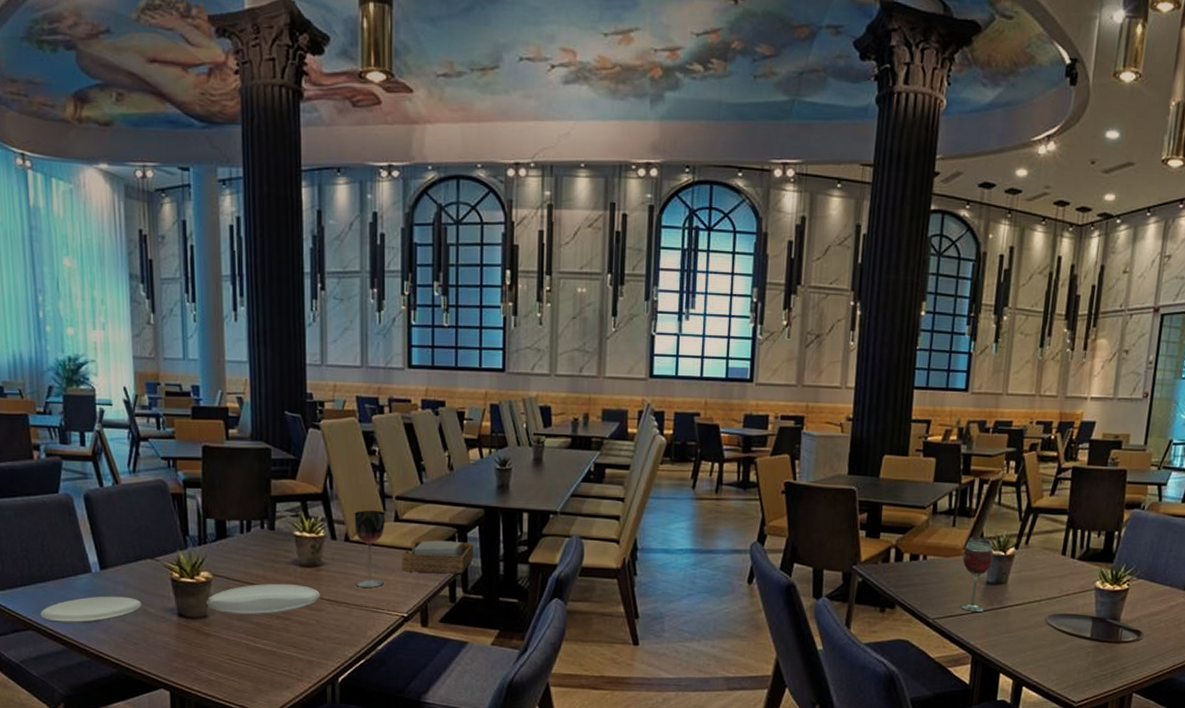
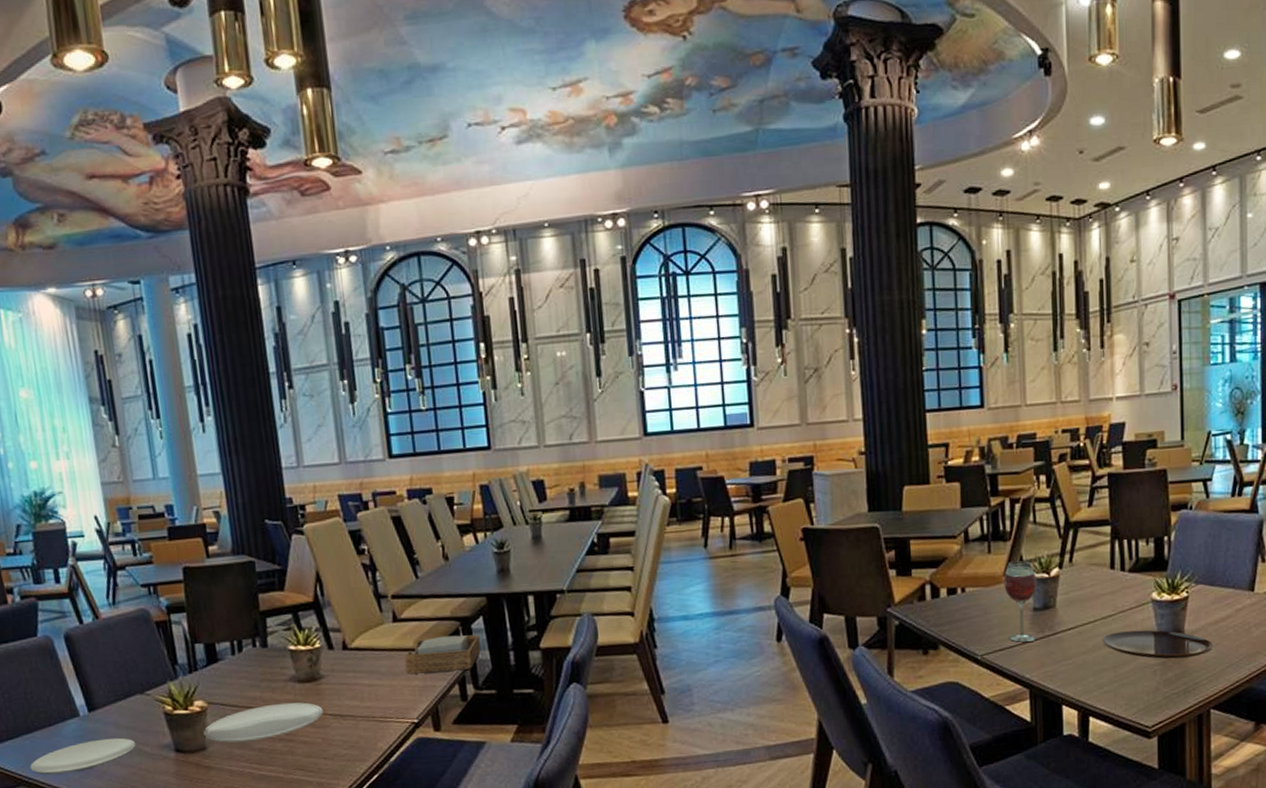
wineglass: present [354,510,386,588] -> none [349,612,389,697]

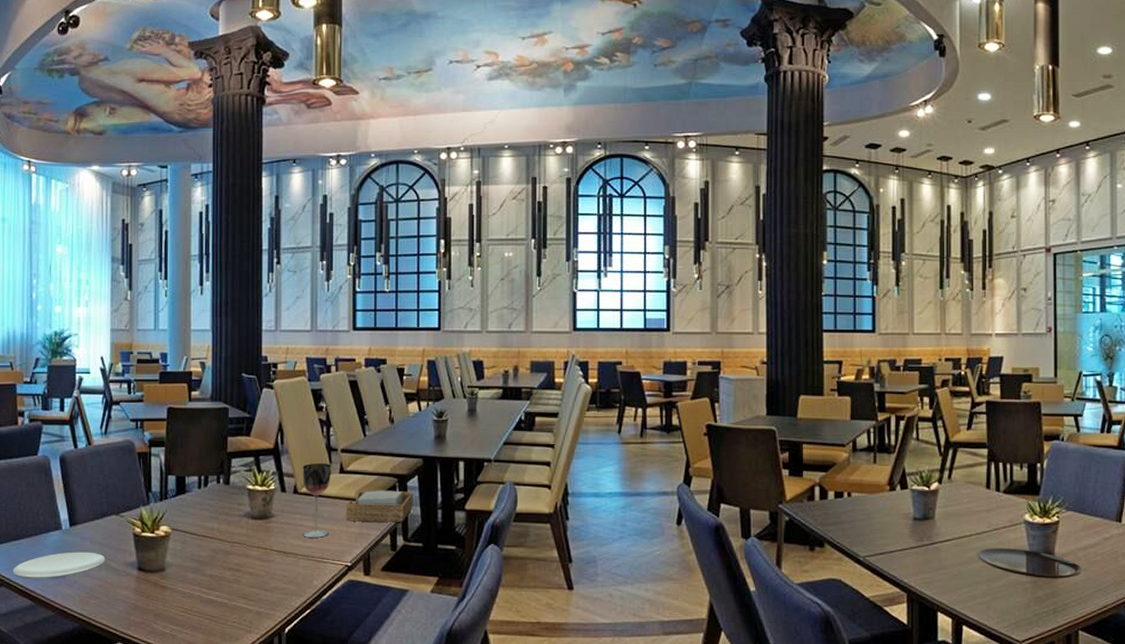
plate: present [203,702,323,743] -> none [164,536,270,567]
wineglass: none [349,612,389,697] -> present [302,462,332,538]
wineglass: present [1004,560,1037,643] -> none [887,473,917,548]

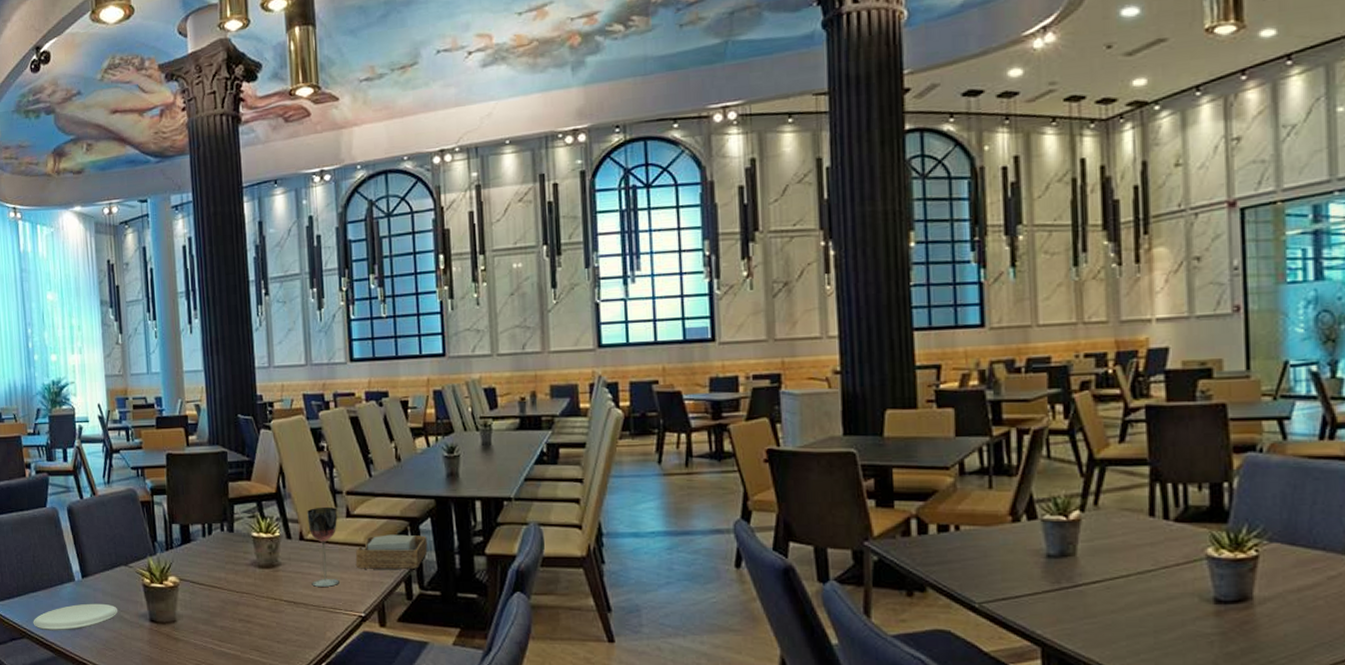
plate: present [977,548,1083,579] -> none [1138,591,1296,629]

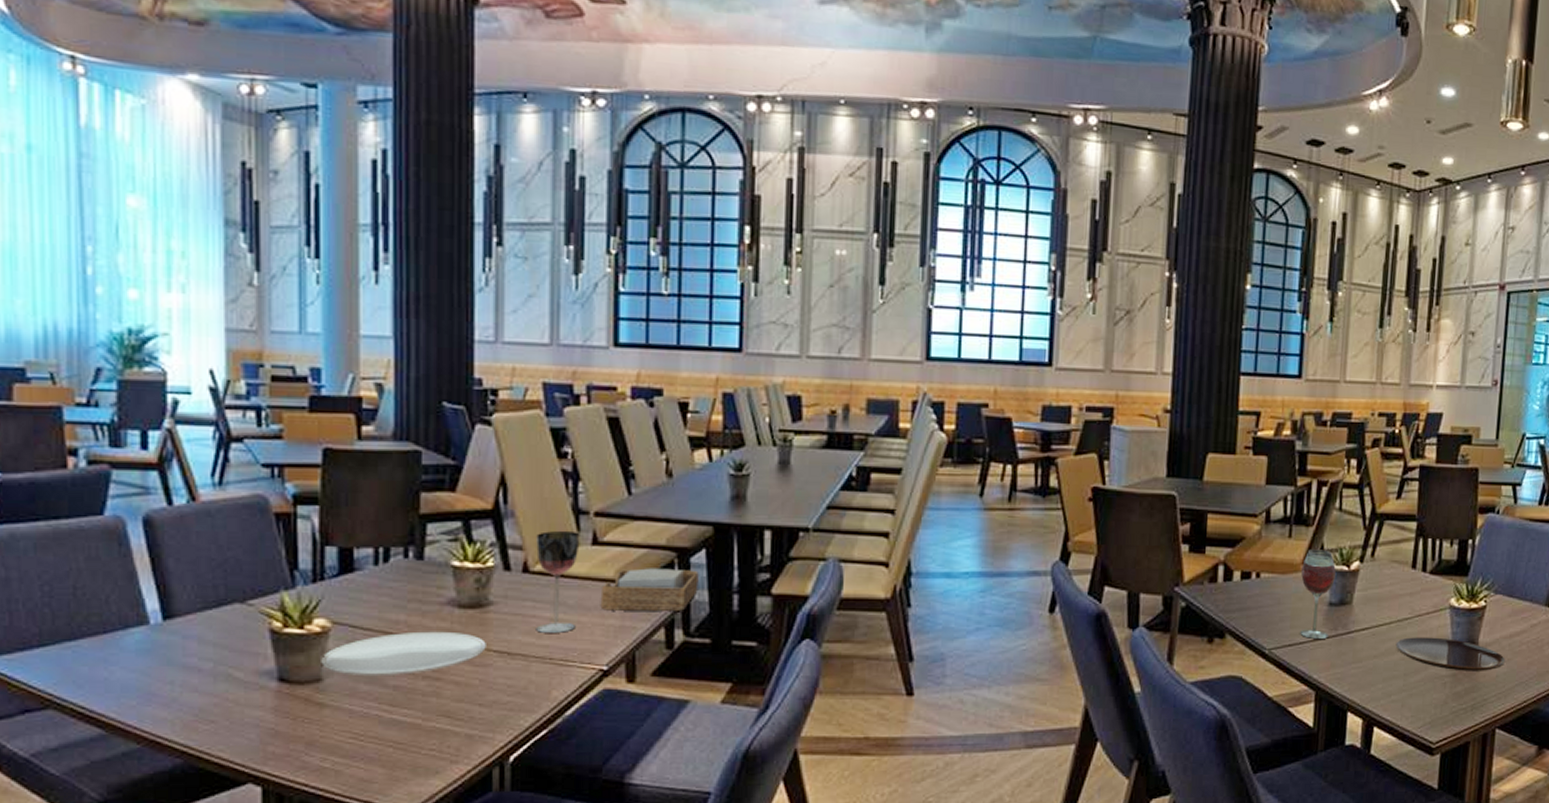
plate: present [33,603,118,631] -> none [66,656,225,697]
plate: none [174,585,279,618] -> present [321,631,486,675]
wineglass: none [1008,499,1051,592] -> present [1300,549,1336,639]
plate: none [1138,591,1296,629] -> present [1395,637,1506,671]

